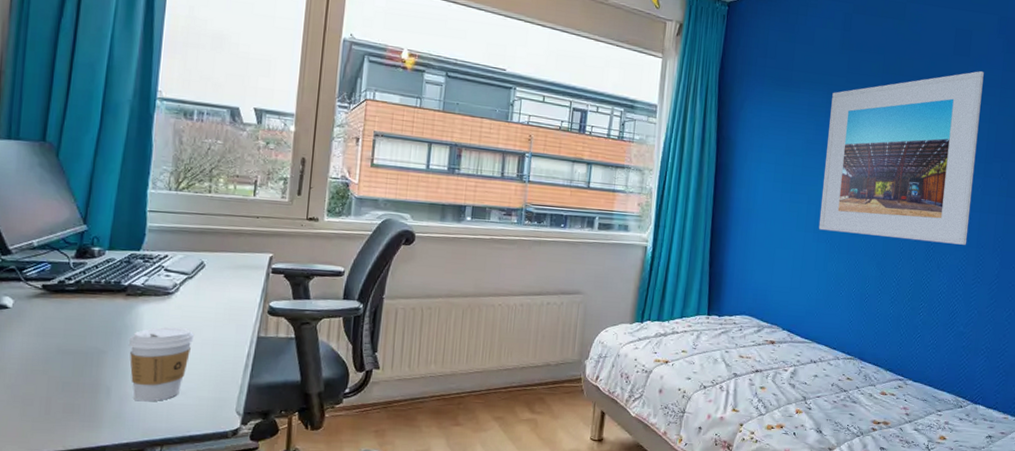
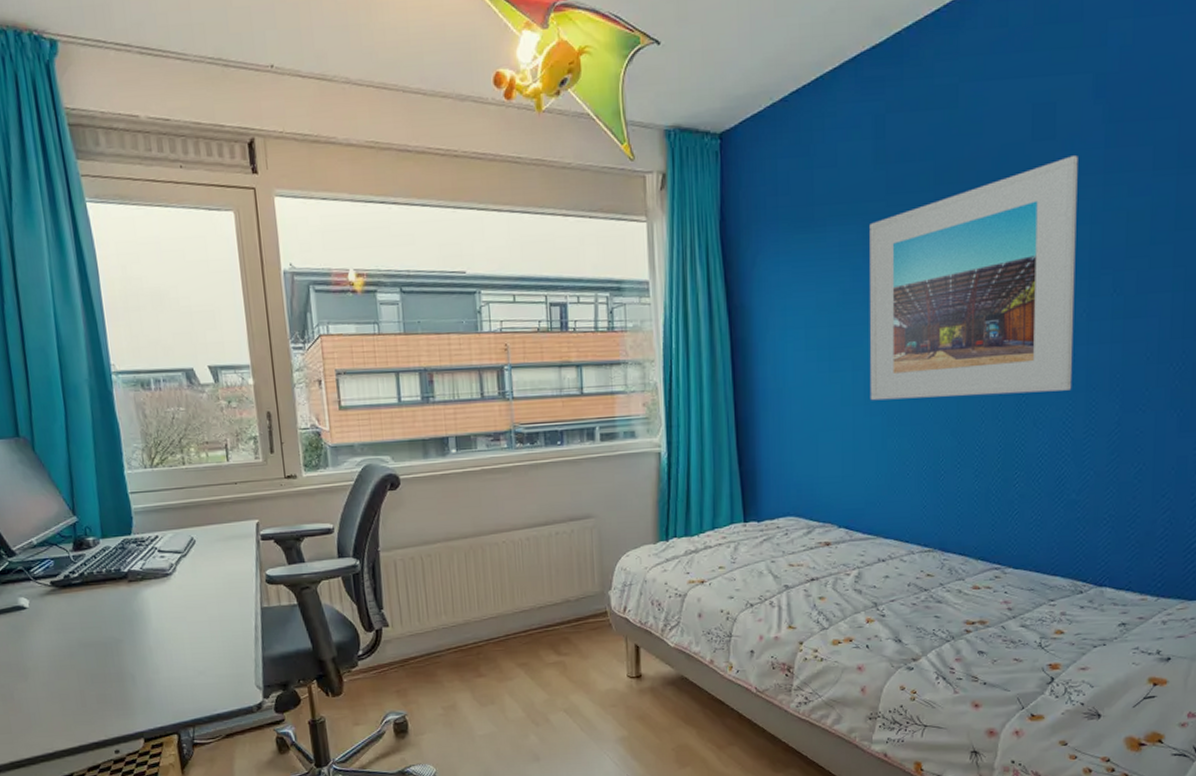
coffee cup: present [128,327,194,402] -> none [141,608,201,686]

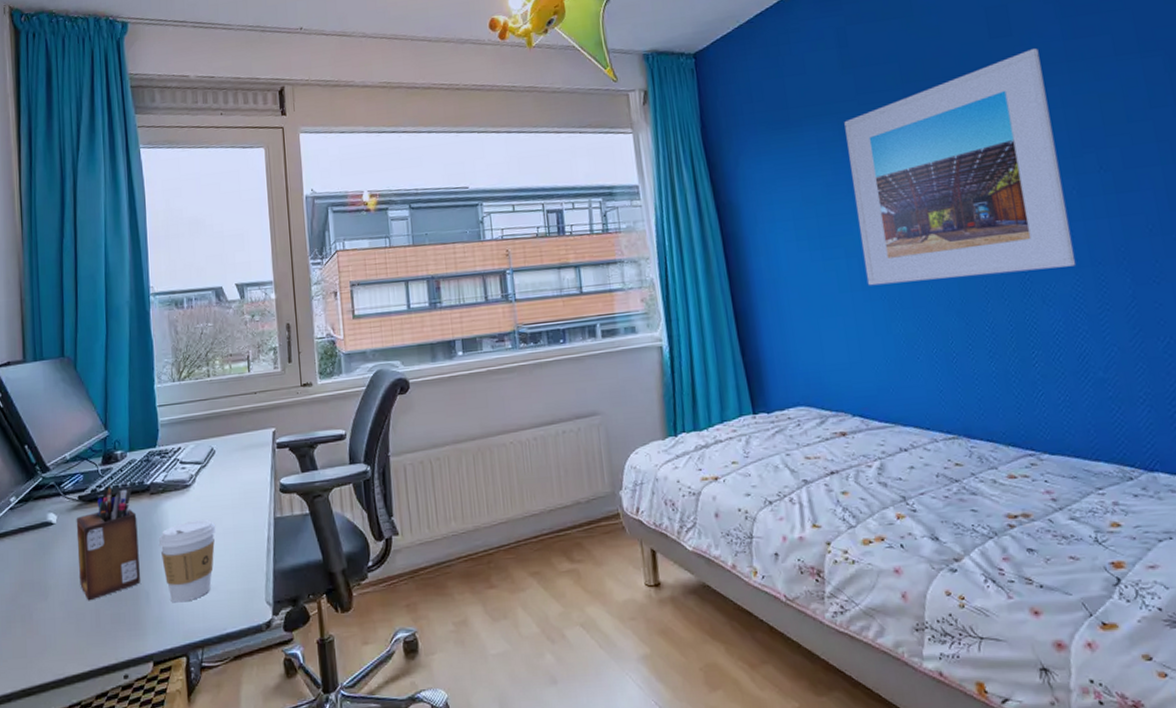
desk organizer: none [50,571,125,682] -> present [76,485,140,601]
coffee cup: none [141,608,201,686] -> present [158,520,216,603]

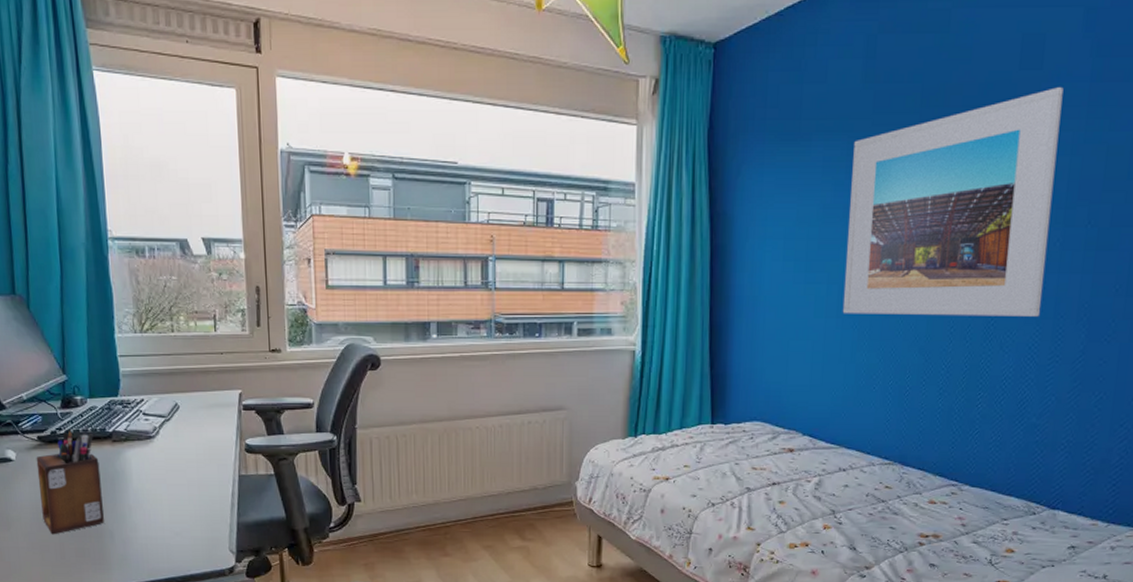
coffee cup: present [158,520,216,603] -> none [122,471,181,544]

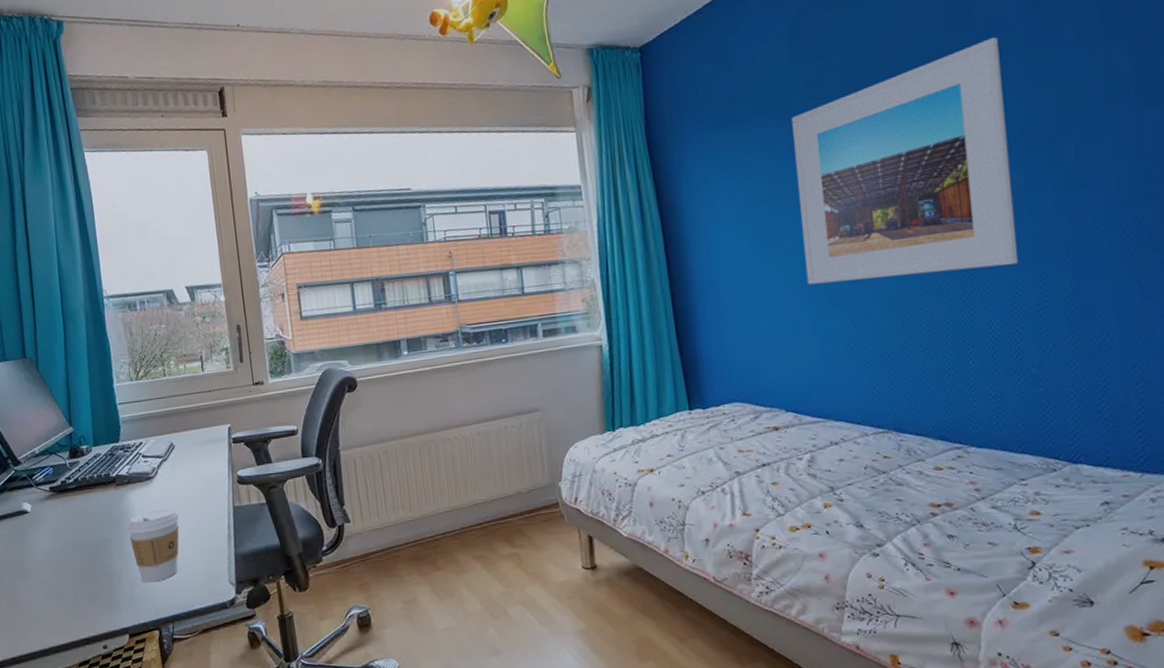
desk organizer: present [36,428,104,535] -> none [49,477,112,581]
coffee cup: none [122,471,181,544] -> present [127,508,180,583]

